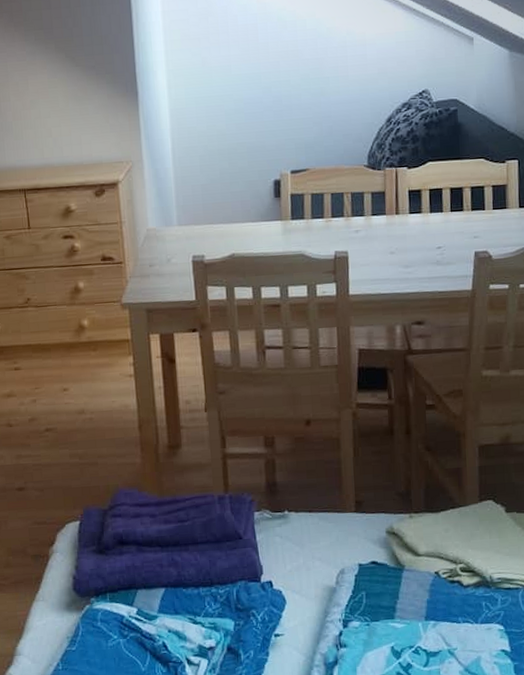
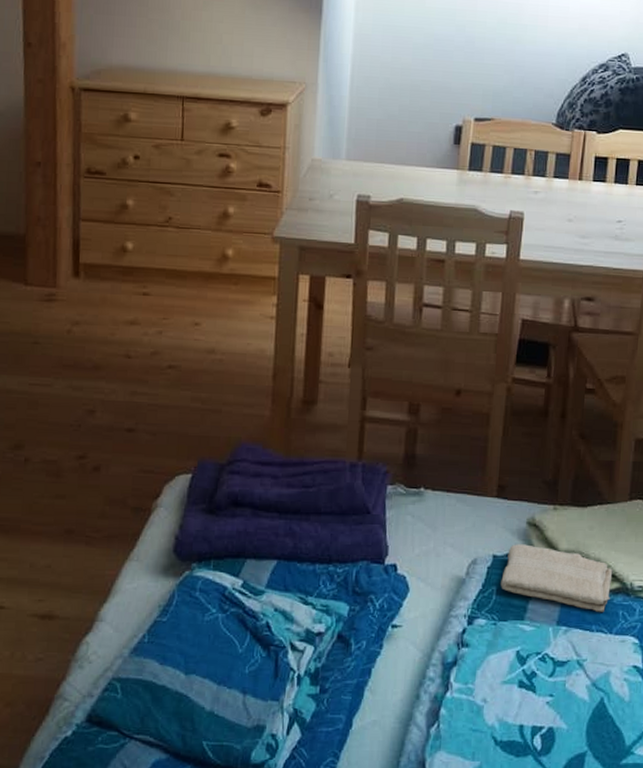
washcloth: none [369,551,472,605] -> present [501,544,613,612]

